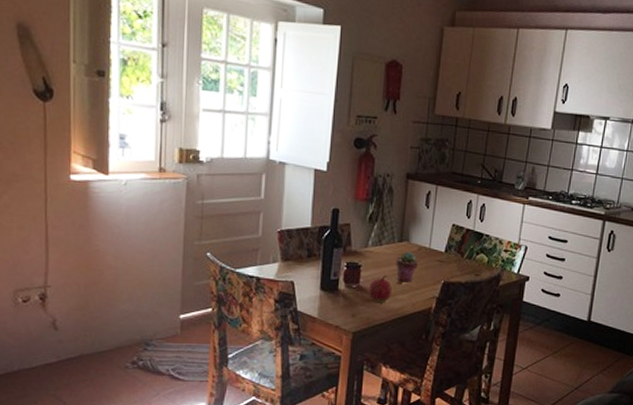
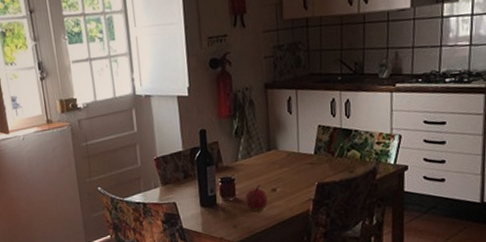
potted succulent: present [395,251,419,283] -> none [267,158,290,189]

